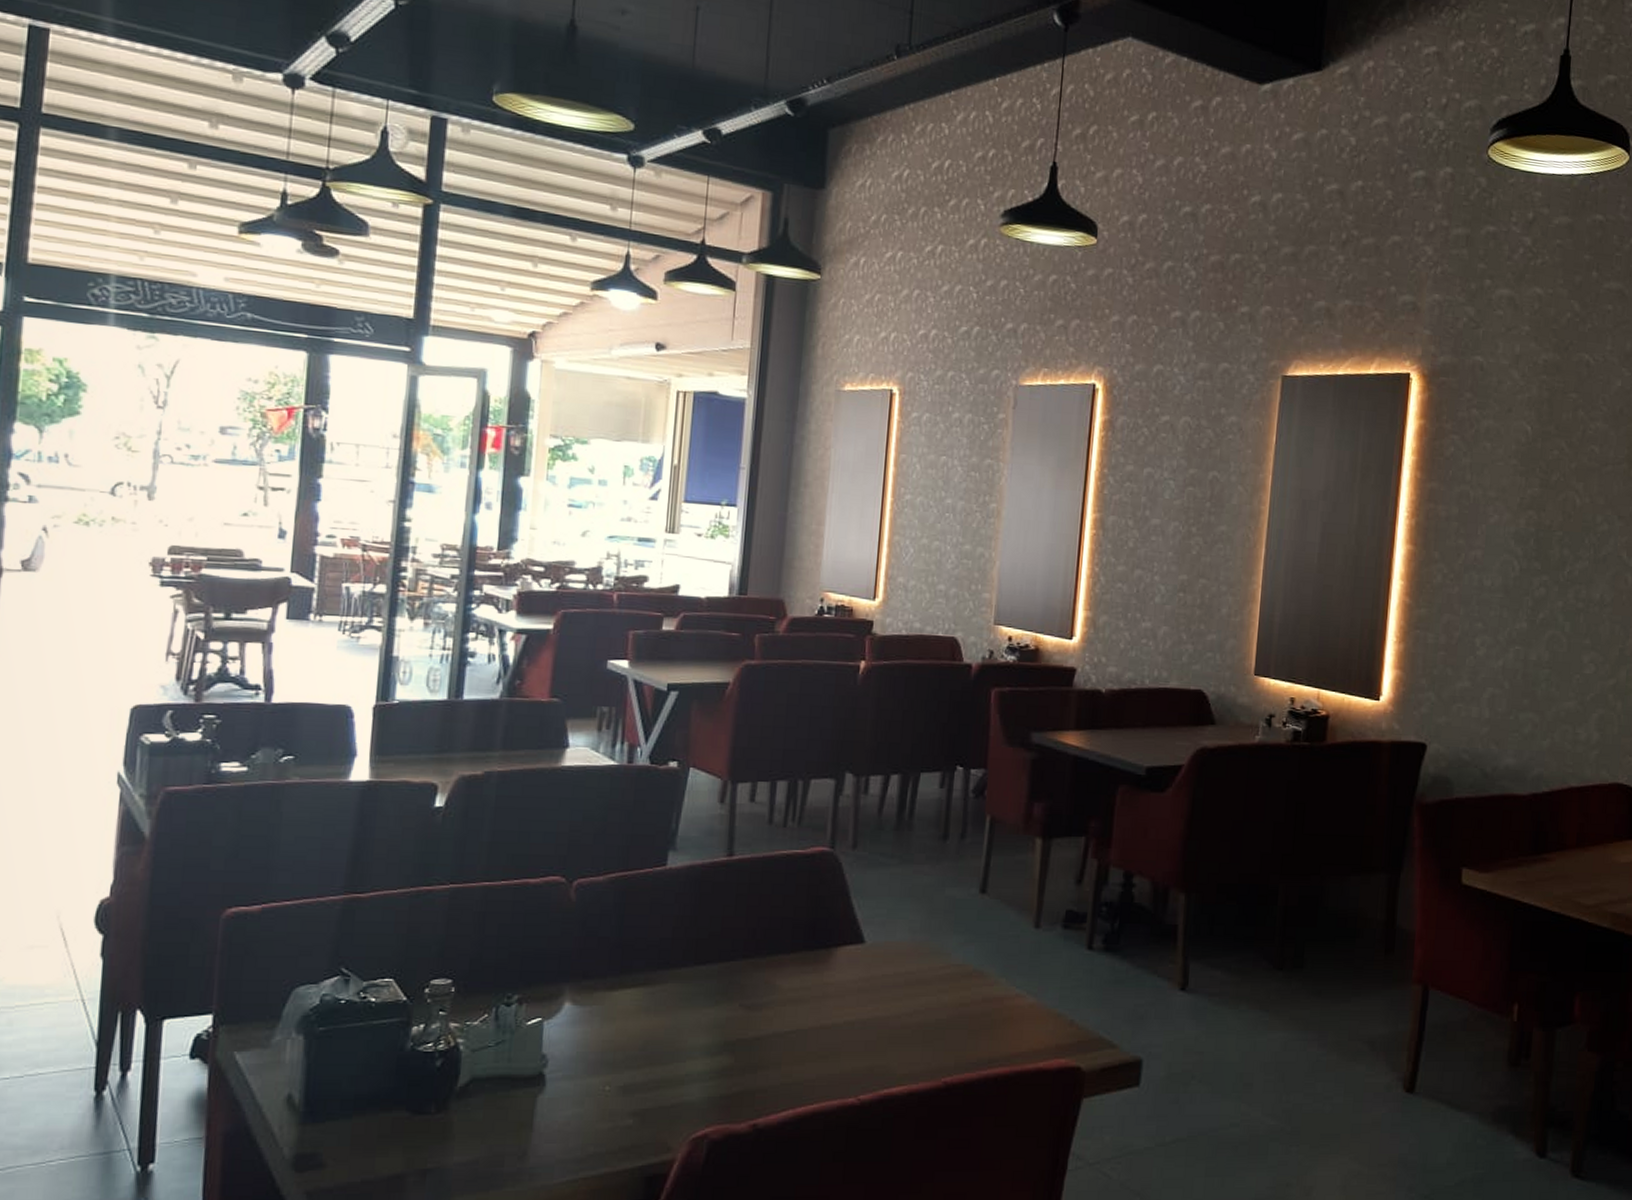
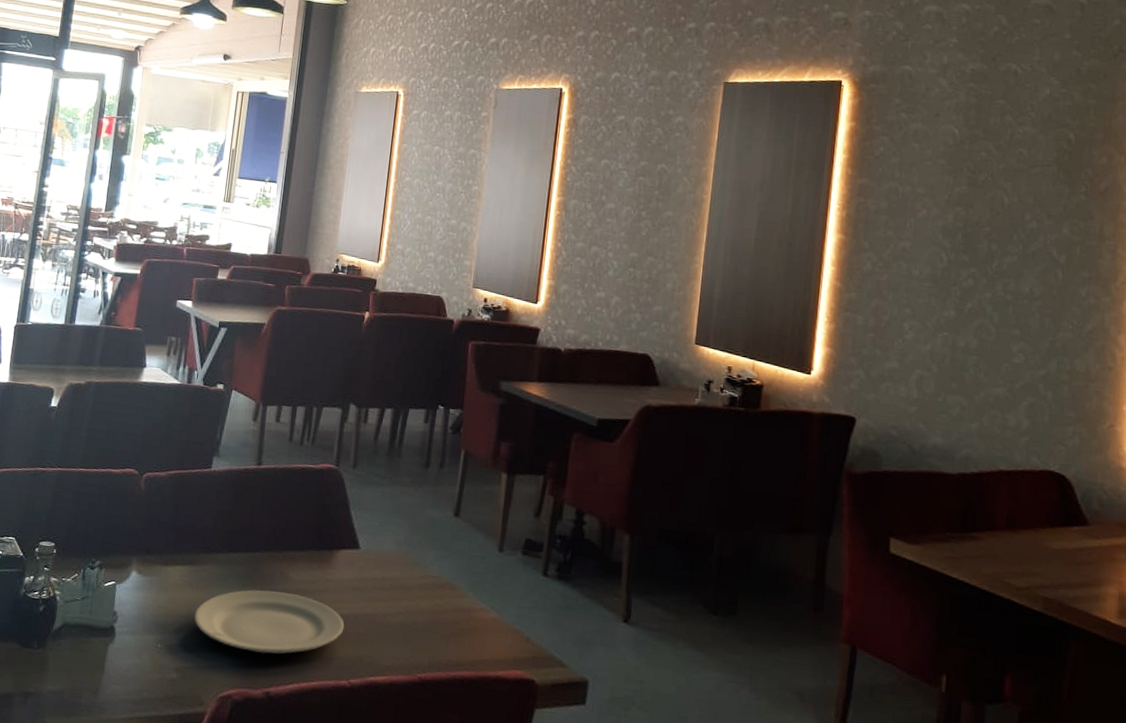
plate: none [652,1004,850,1081] -> present [193,589,345,655]

